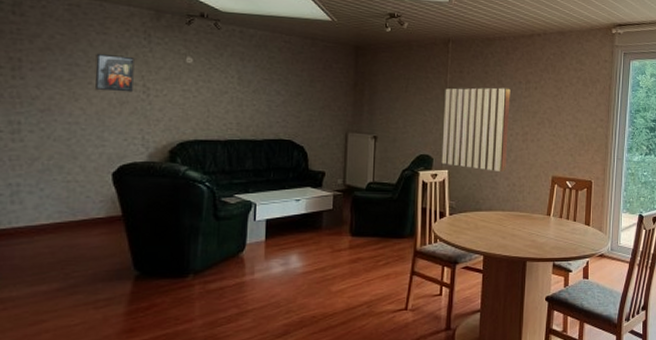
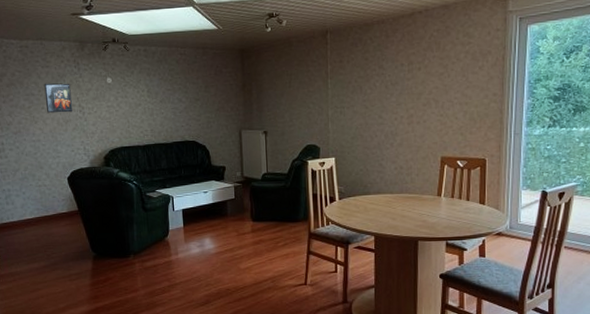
wall panel: present [441,87,511,172] -> none [326,72,393,156]

